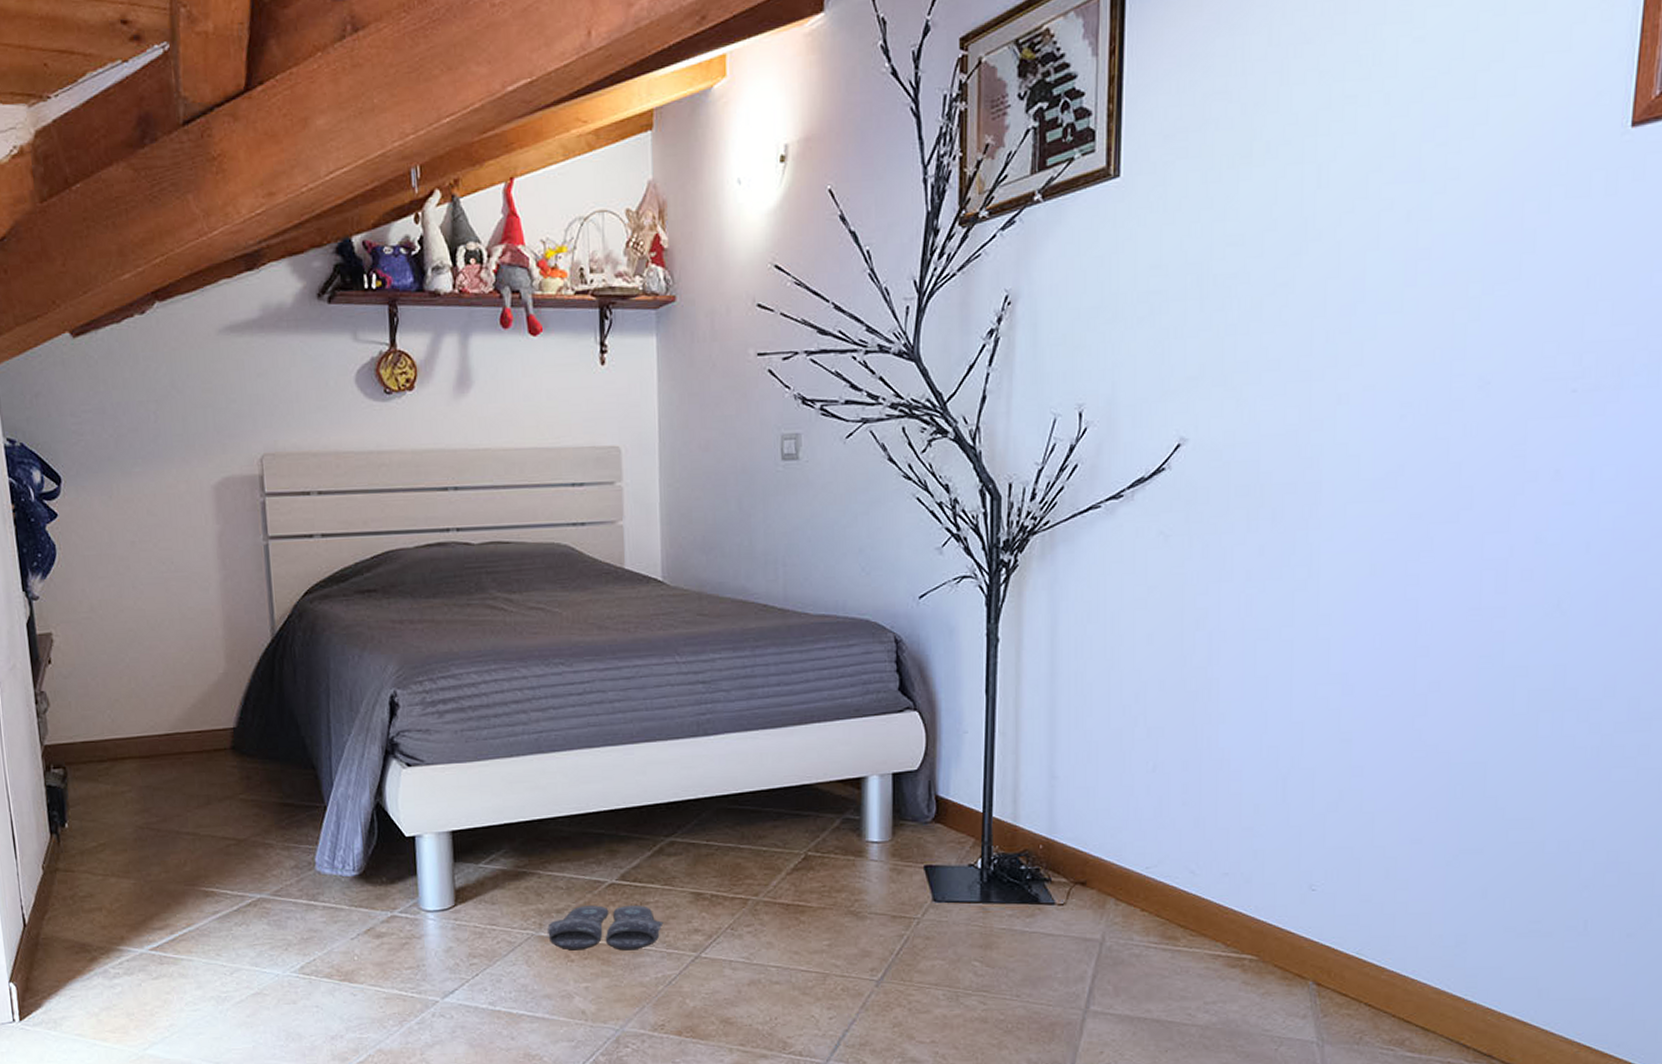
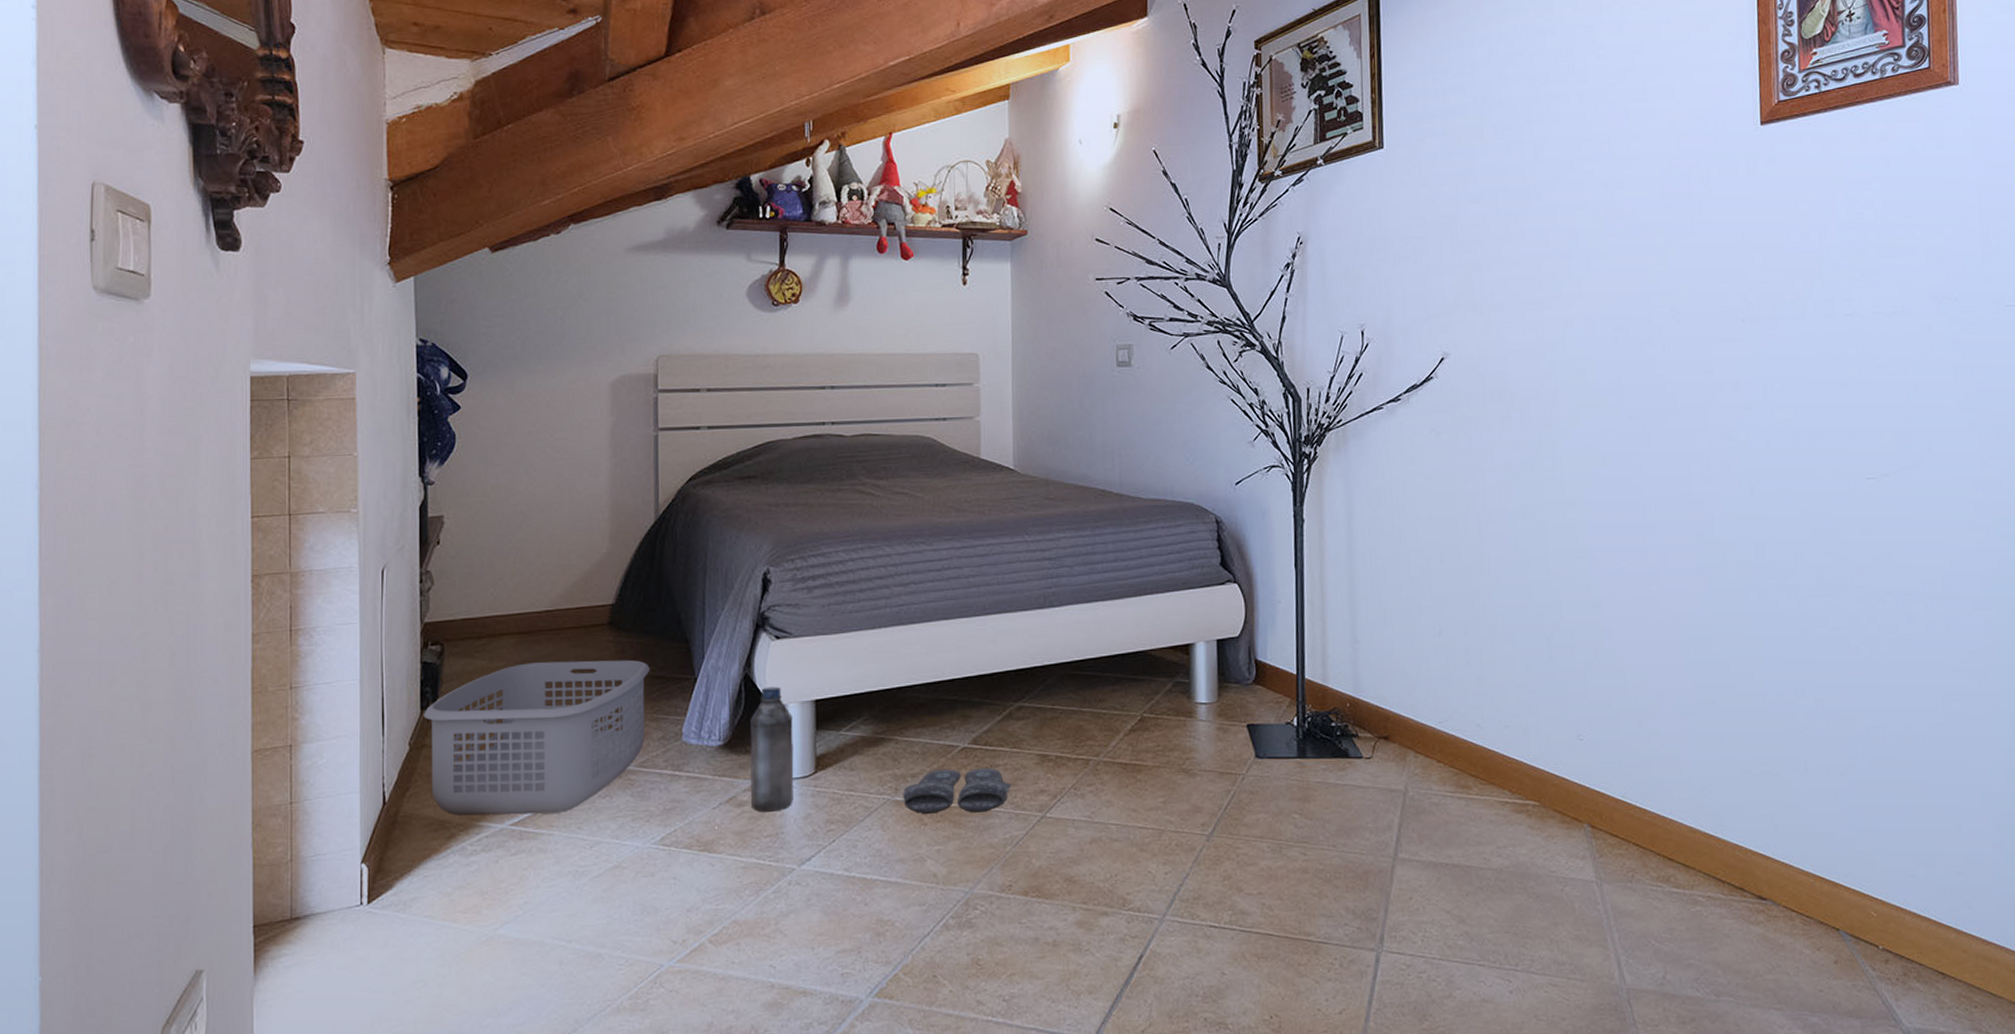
clothes hamper: none [53,786,278,940] -> present [424,659,650,816]
water bottle: none [384,816,434,944] -> present [749,686,794,812]

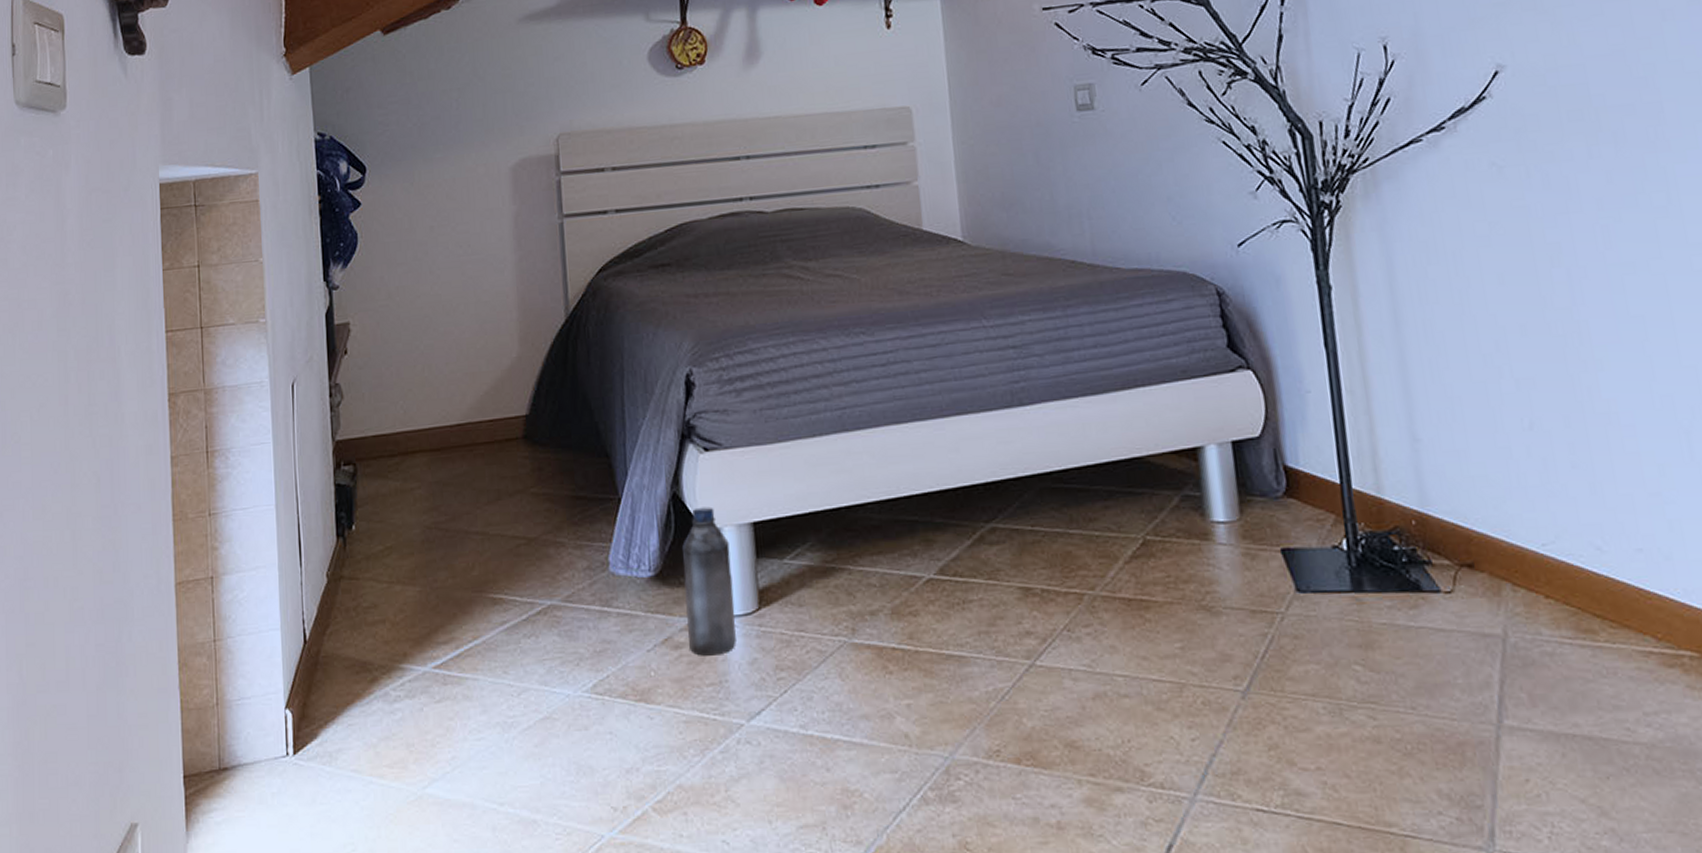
clothes hamper: present [424,659,650,816] -> none [340,478,570,657]
slippers: present [903,767,1012,814] -> none [861,603,991,660]

